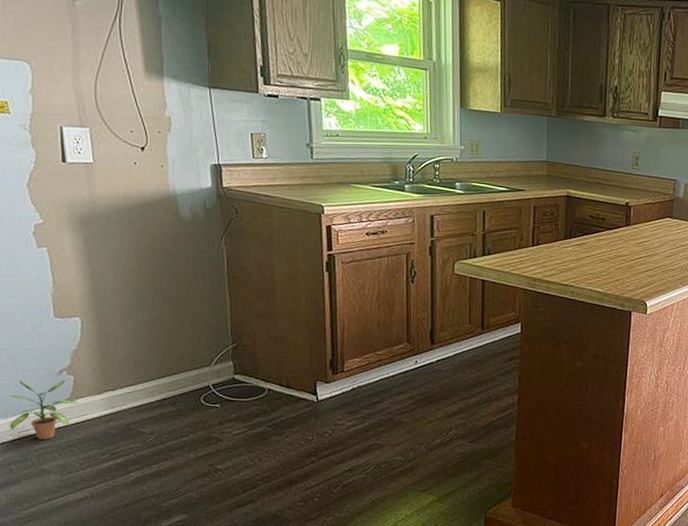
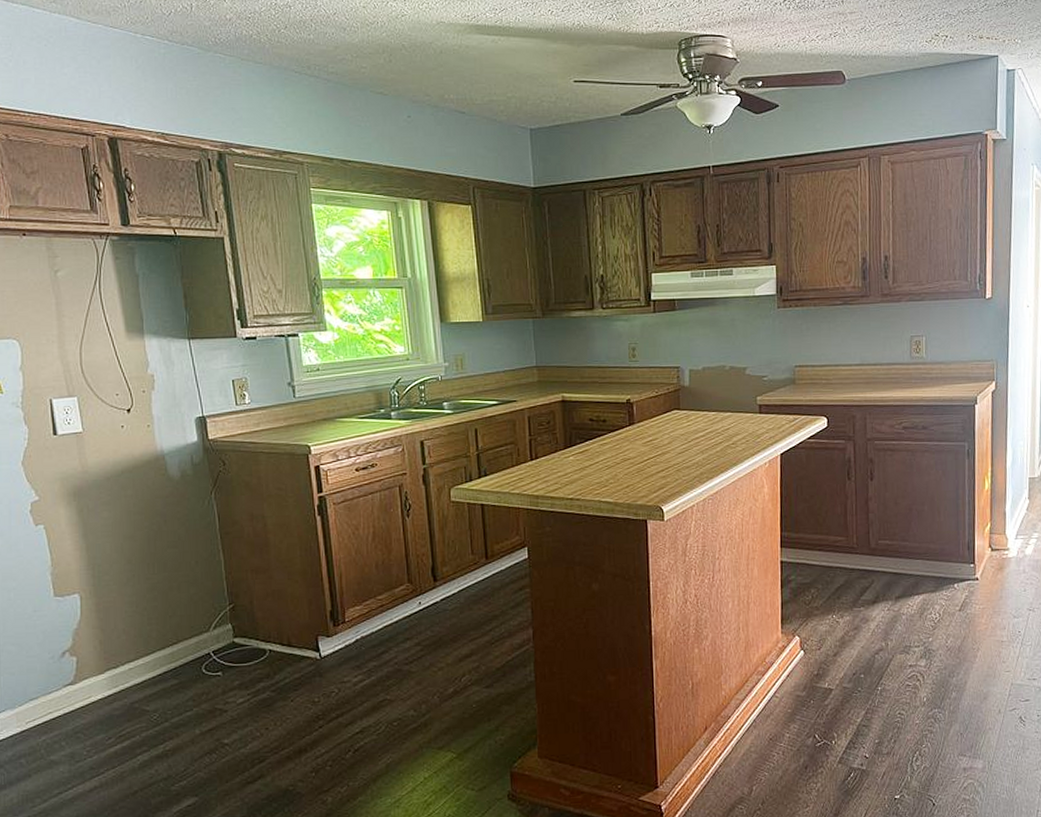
potted plant: present [9,379,80,440] -> none [15,661,84,728]

